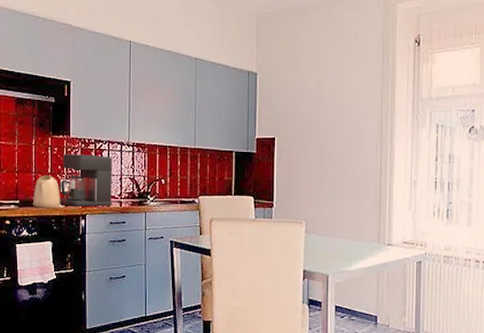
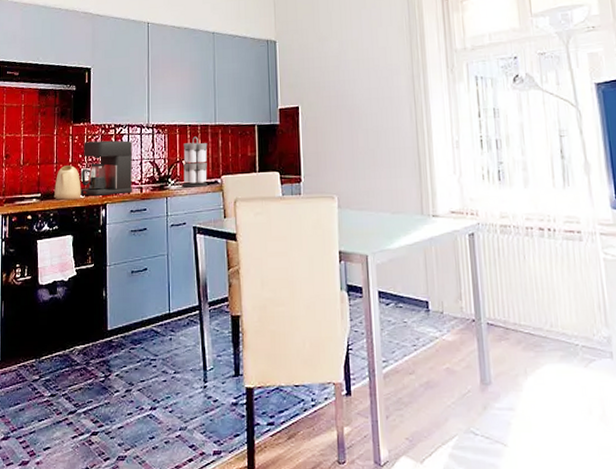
spice rack: none [161,157,187,205] -> present [182,136,208,188]

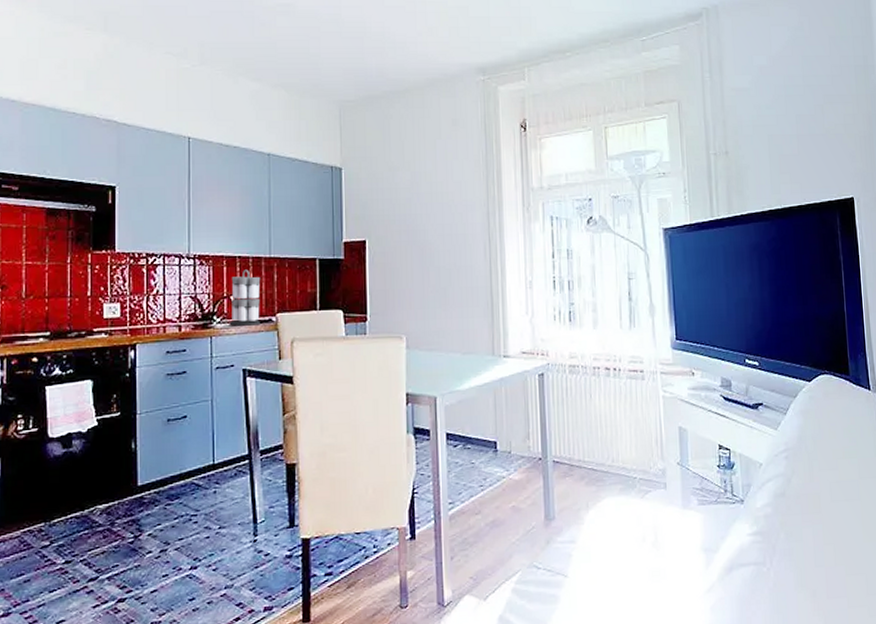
kettle: present [54,165,81,201] -> none [68,299,104,341]
coffee maker: present [80,140,133,197] -> none [102,271,170,336]

